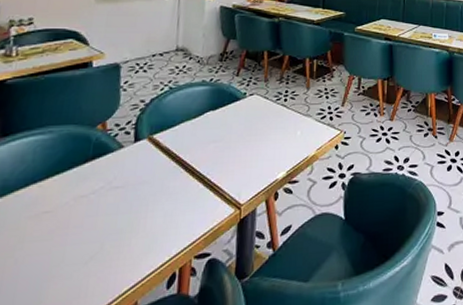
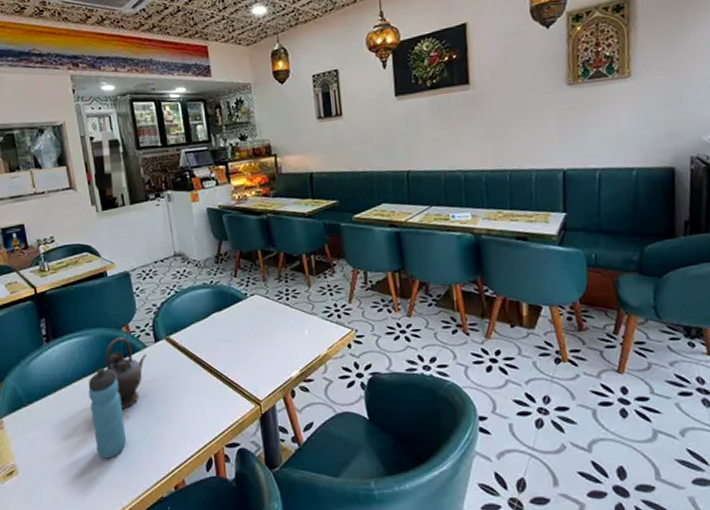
water bottle: none [28,171,79,285] -> present [88,367,127,459]
teapot: none [63,136,121,221] -> present [105,337,147,409]

